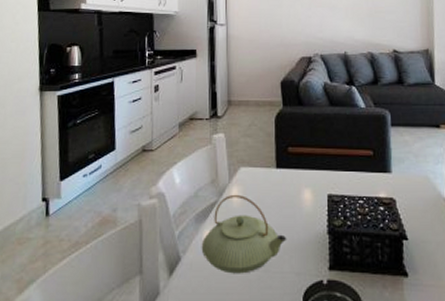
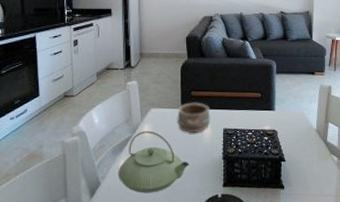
pottery: none [271,160,312,198] -> present [177,102,210,133]

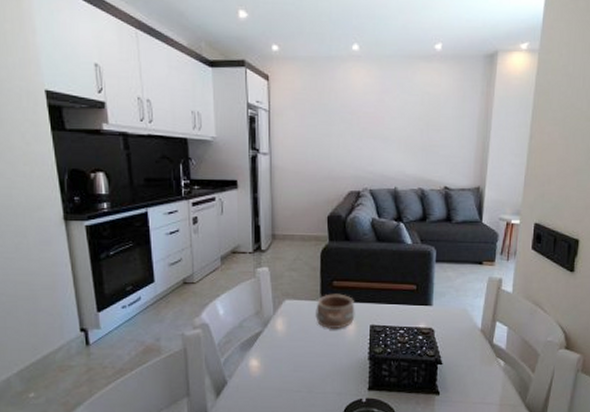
teapot: present [118,130,190,194] -> none [247,325,330,395]

